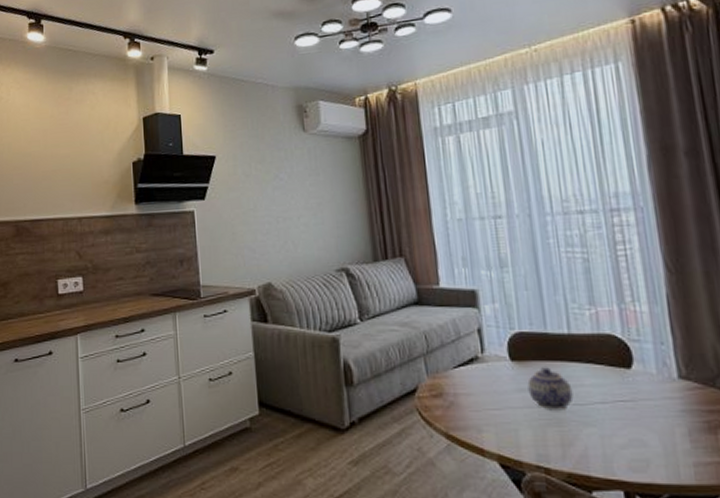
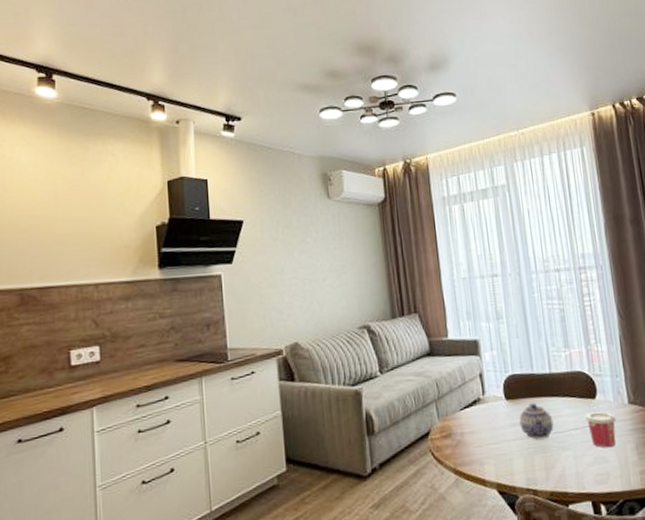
cup: none [615,383,661,430] -> present [584,411,617,448]

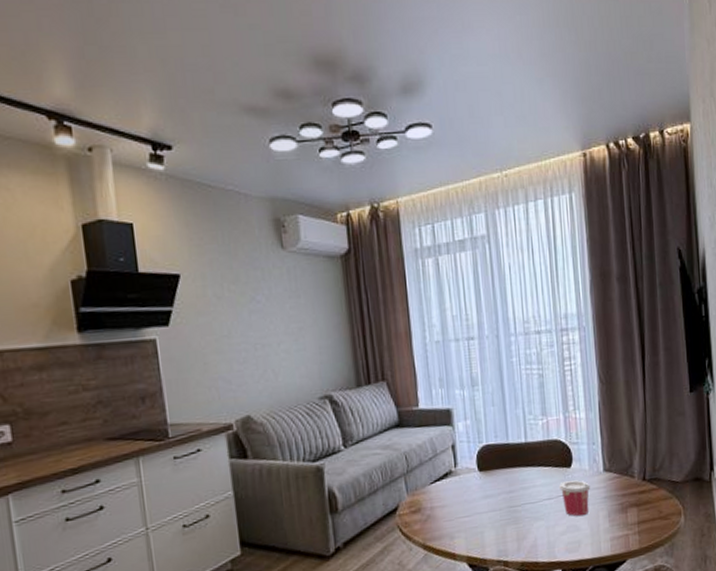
teapot: present [519,403,554,440] -> none [492,473,528,511]

